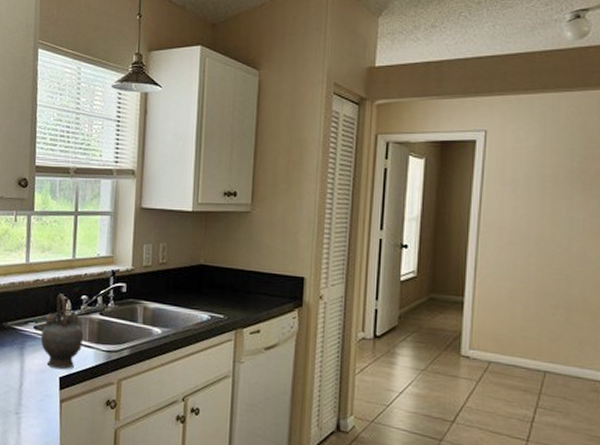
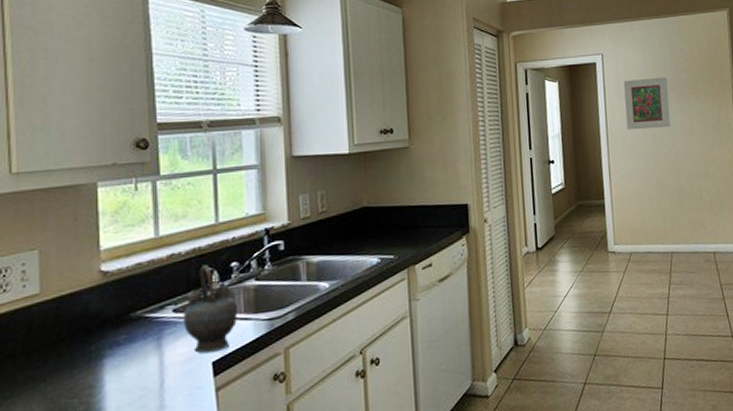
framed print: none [506,163,572,225] -> present [623,77,671,131]

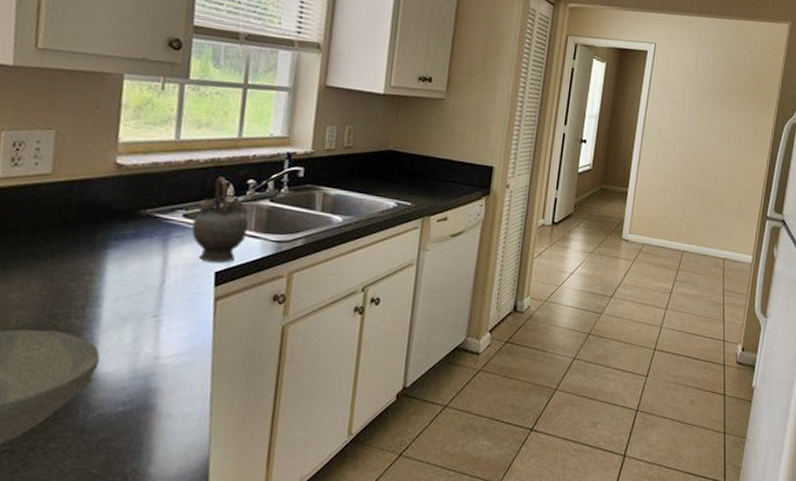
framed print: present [623,77,671,131] -> none [665,74,715,130]

